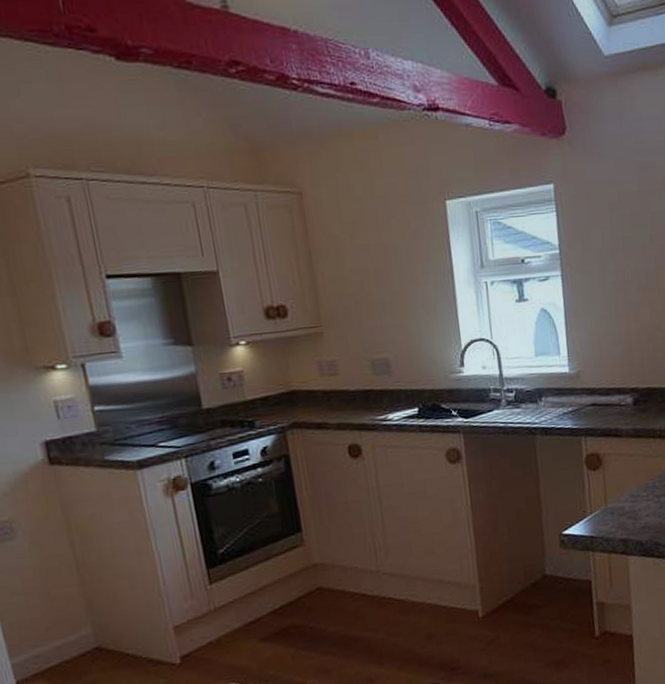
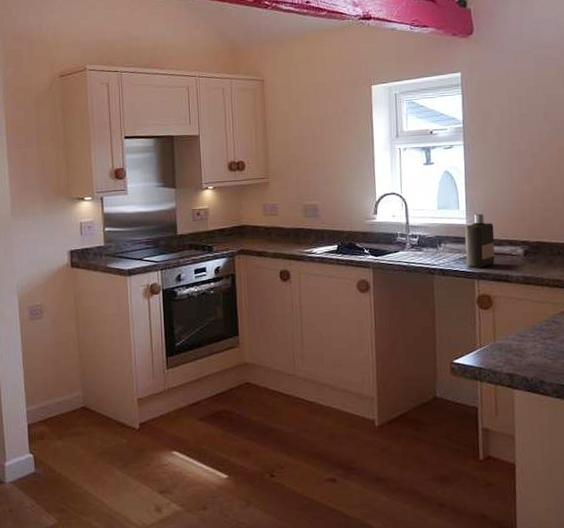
bottle: none [568,359,603,424] -> present [465,214,495,269]

